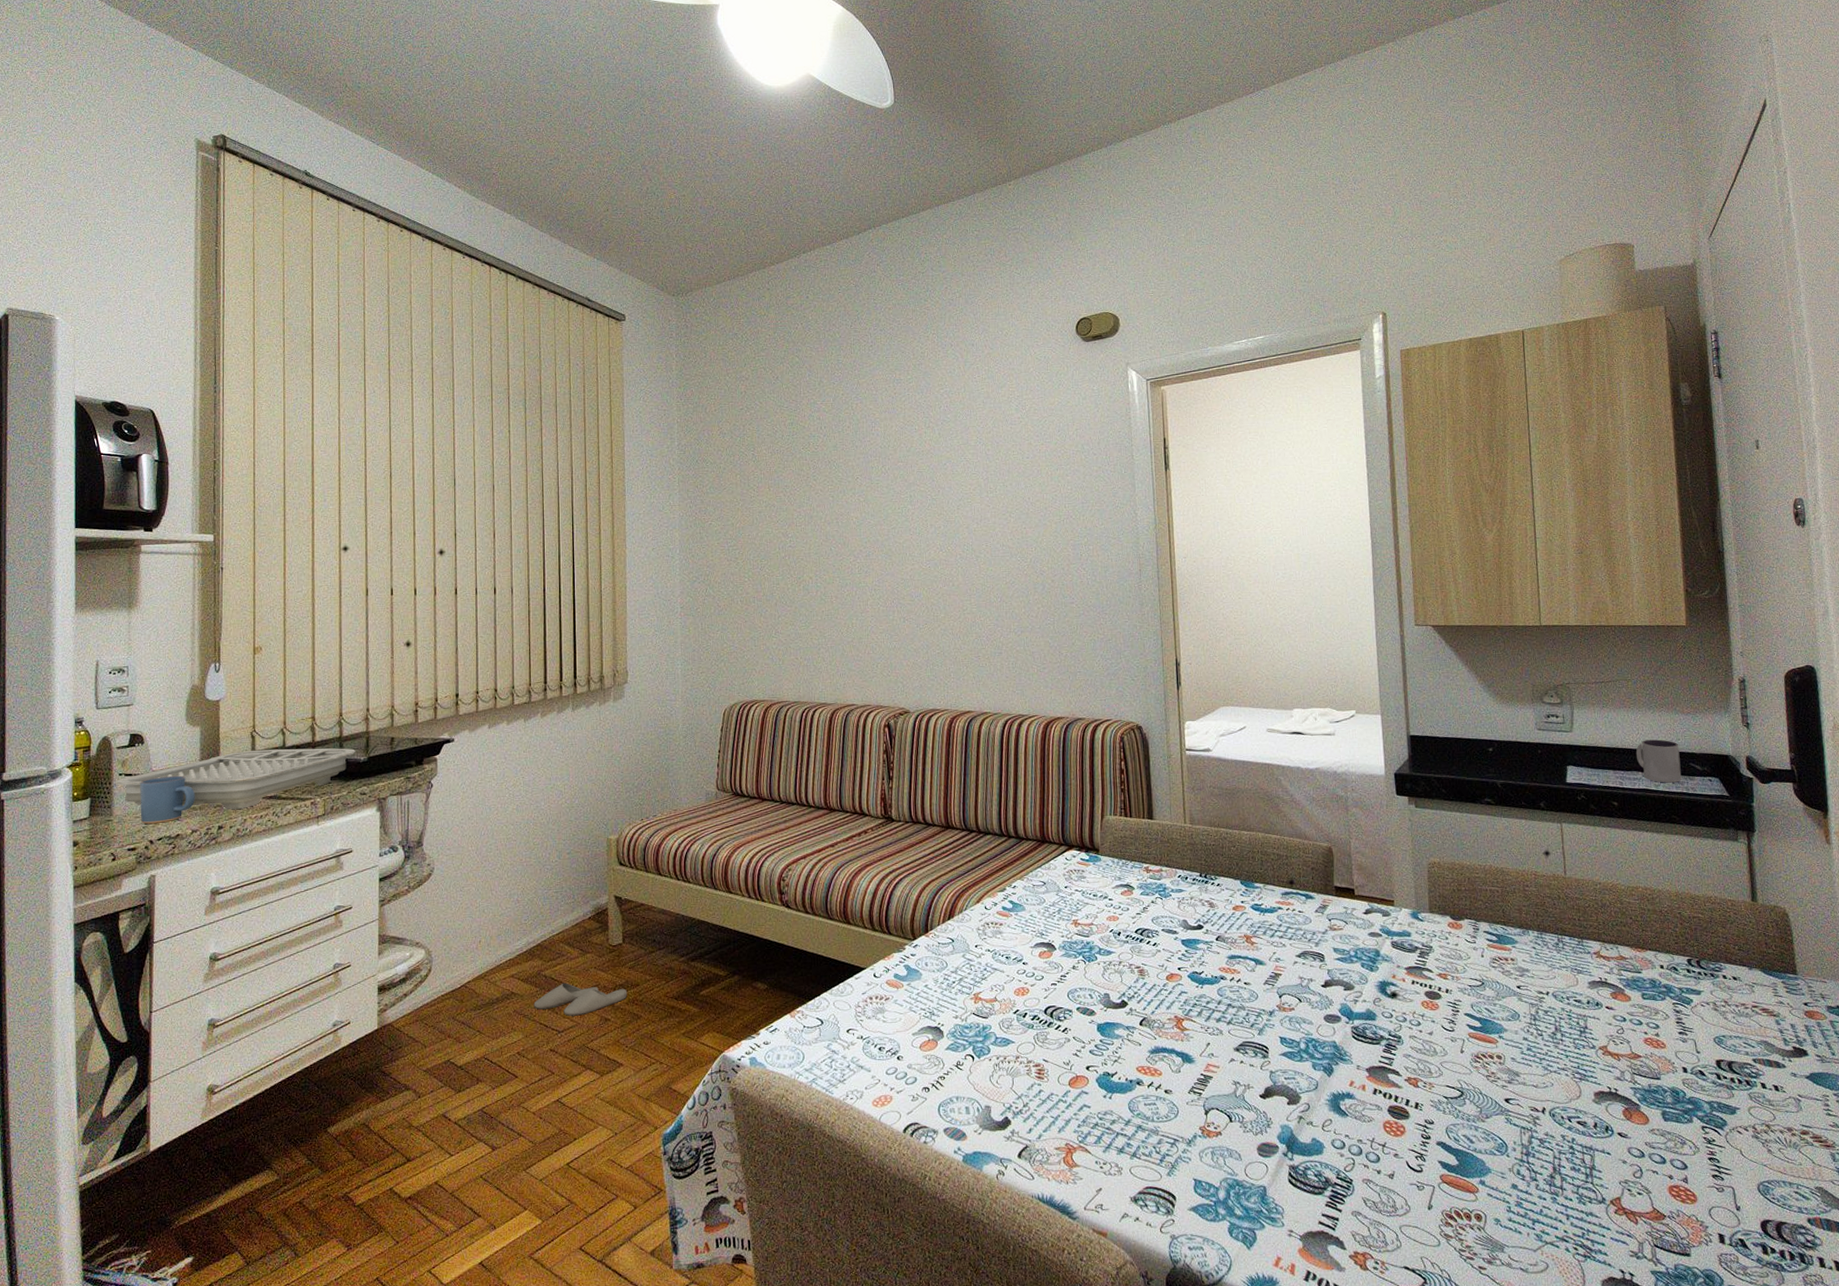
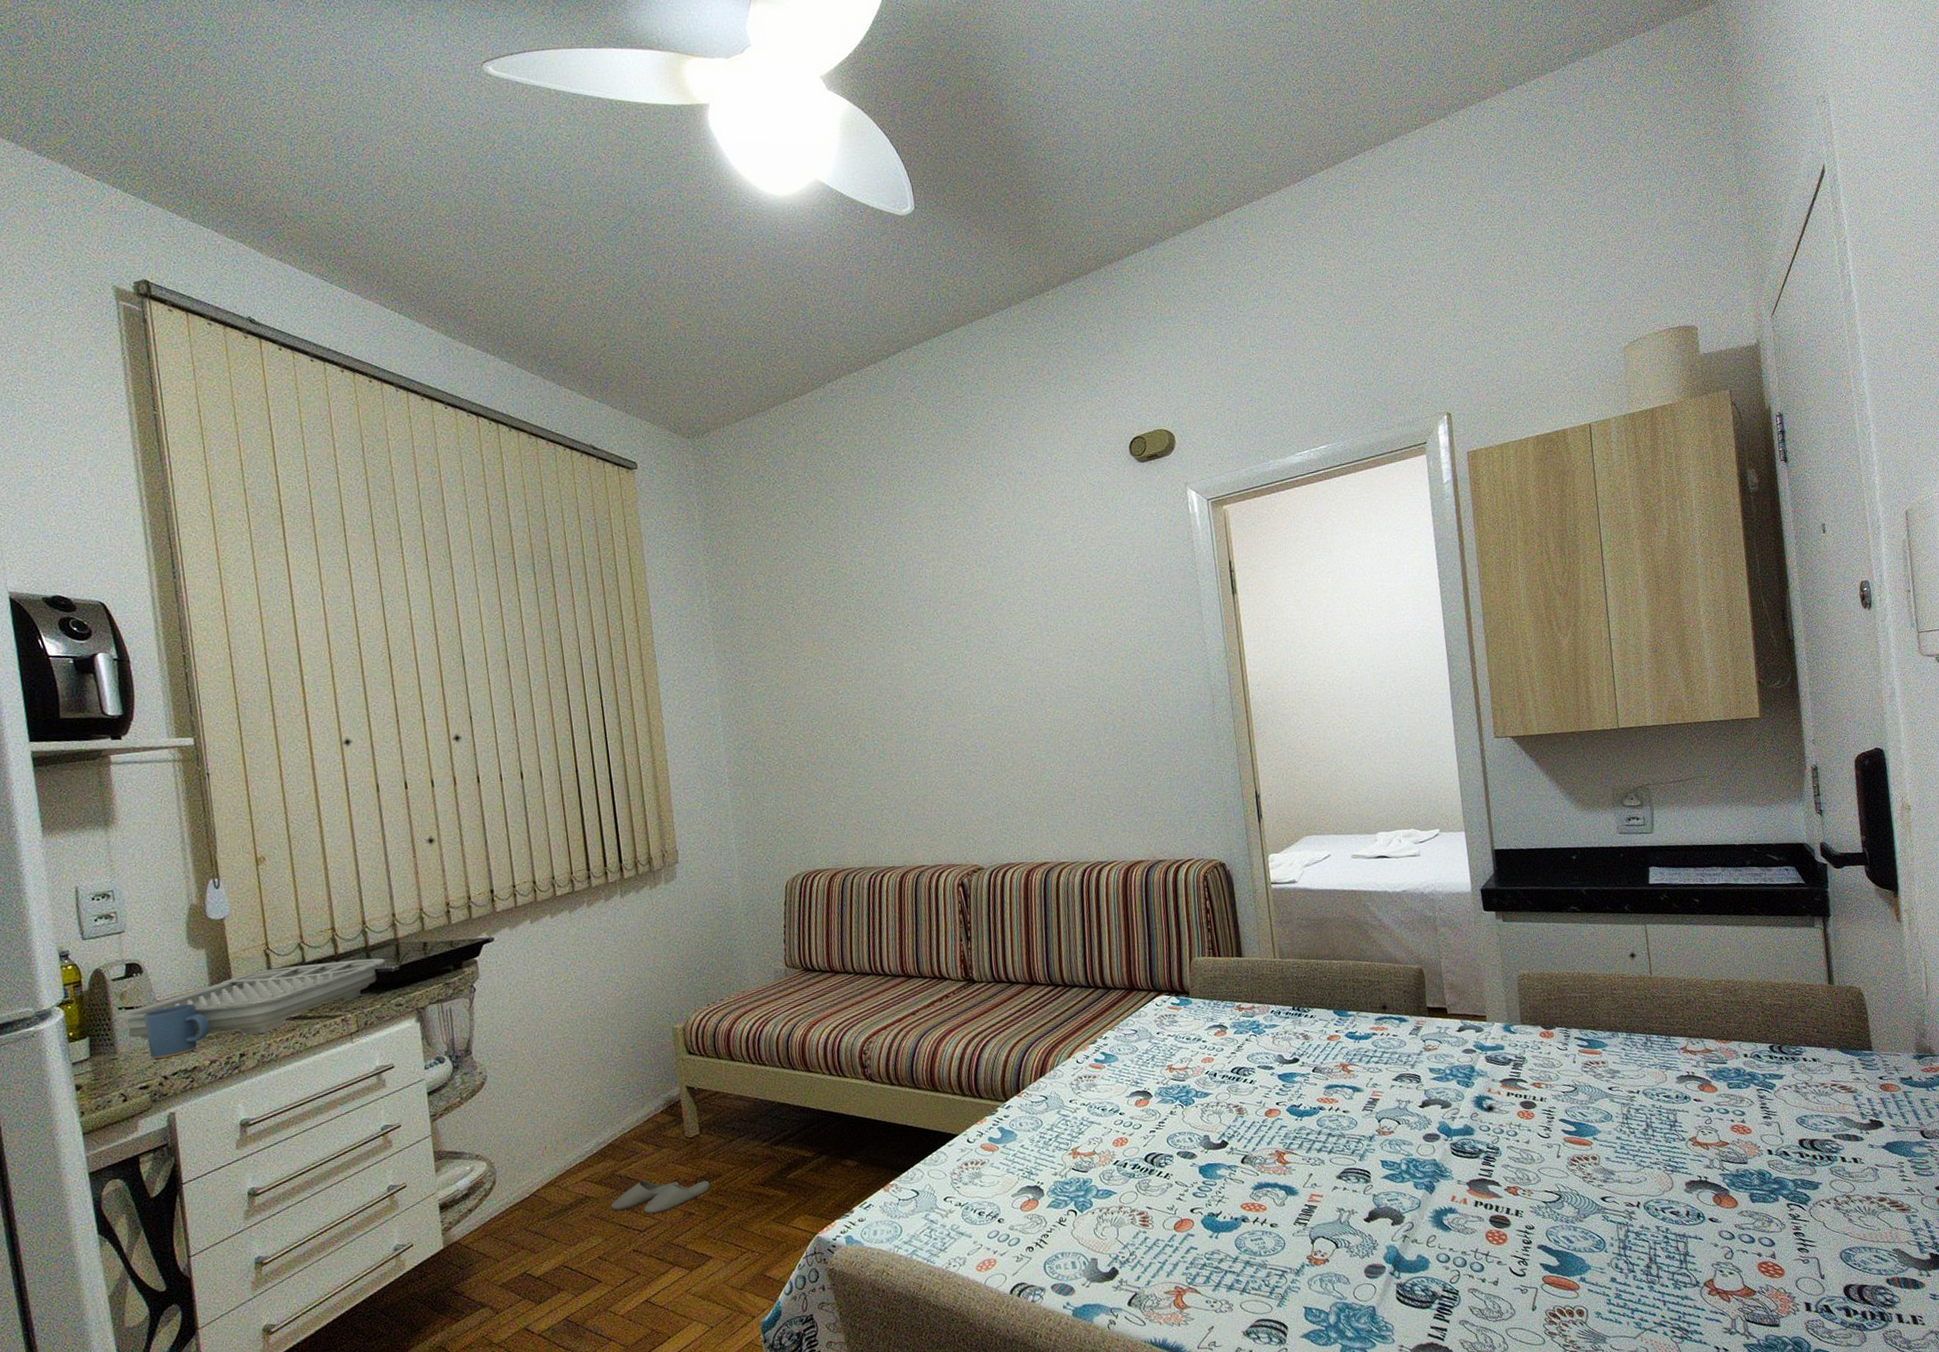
cup: present [1635,739,1682,783] -> none [1714,833,1760,876]

